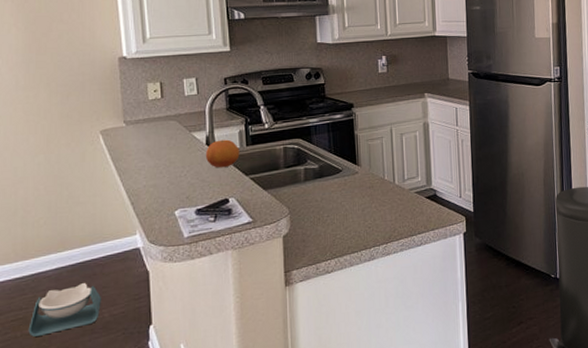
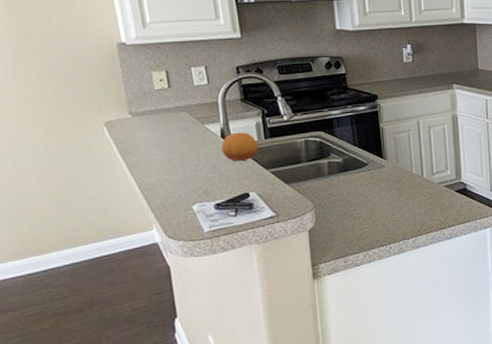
pet bowl: present [28,283,102,337] -> none [47,278,123,331]

